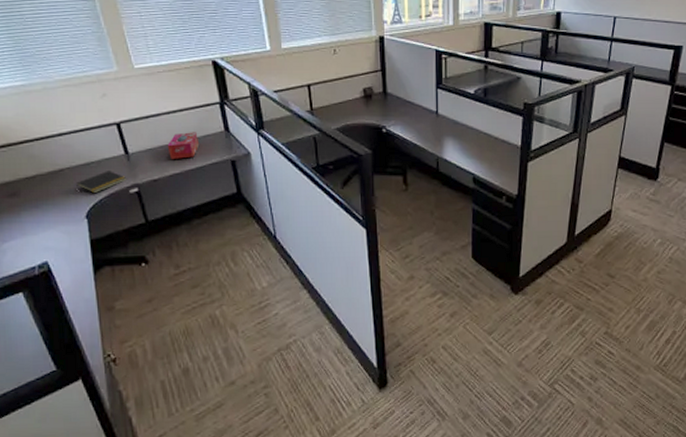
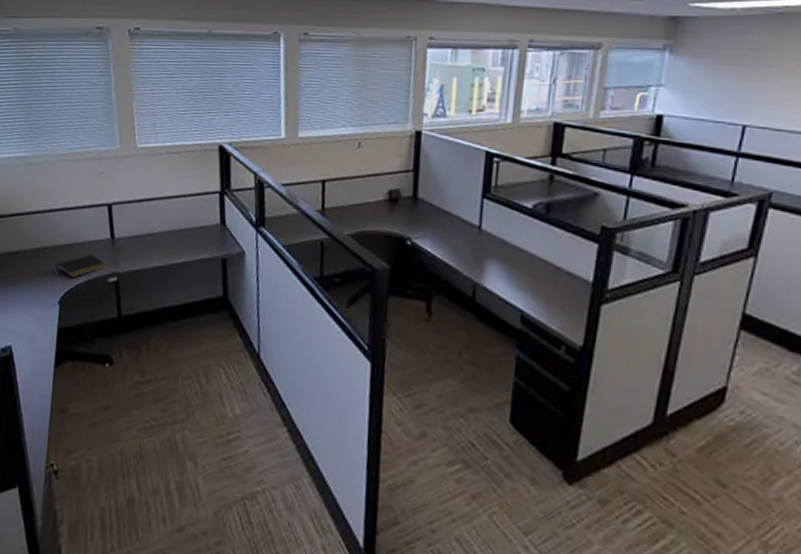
tissue box: present [167,132,200,159] -> none [155,221,191,250]

